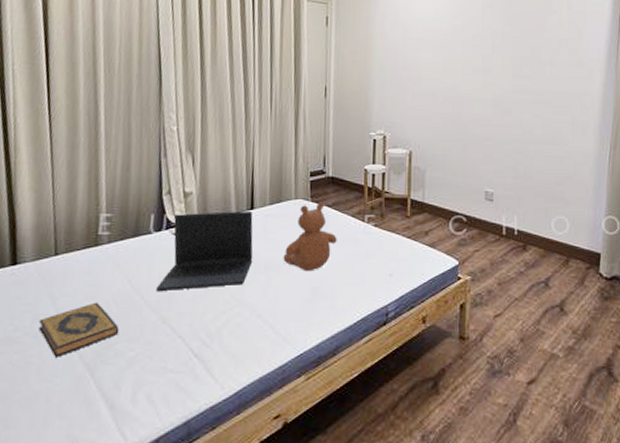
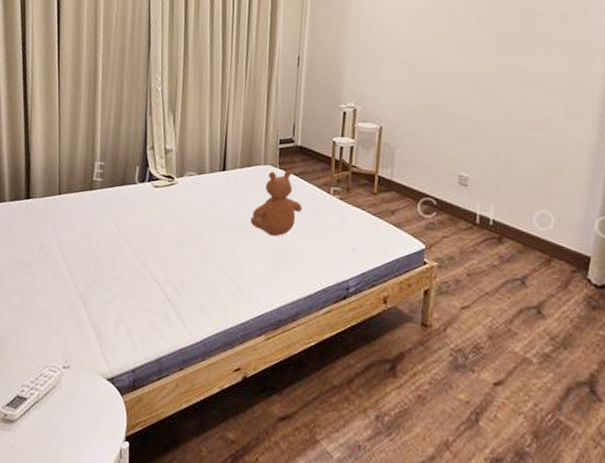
hardback book: present [38,302,120,357] -> none [44,239,107,283]
laptop: present [156,212,253,291] -> none [138,168,225,241]

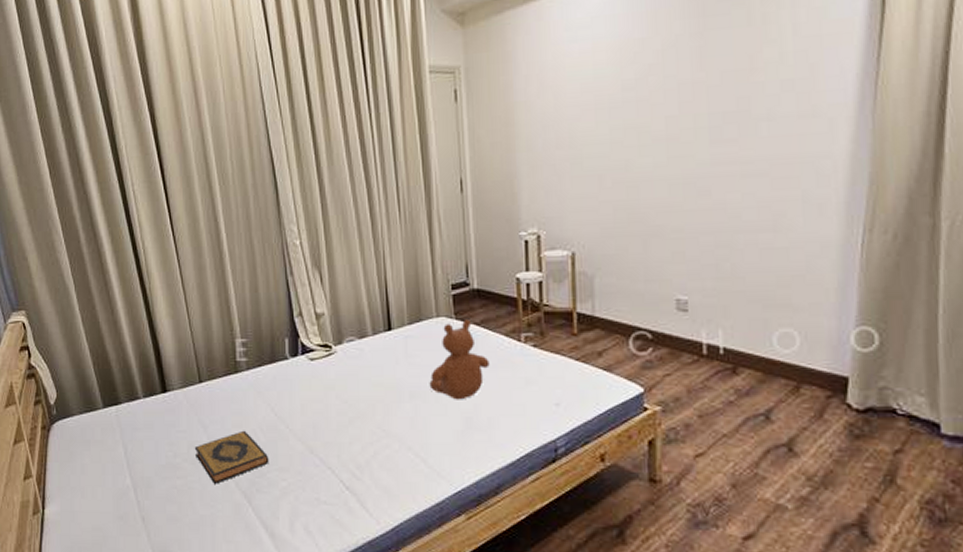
hardback book: none [44,239,107,283] -> present [194,430,269,484]

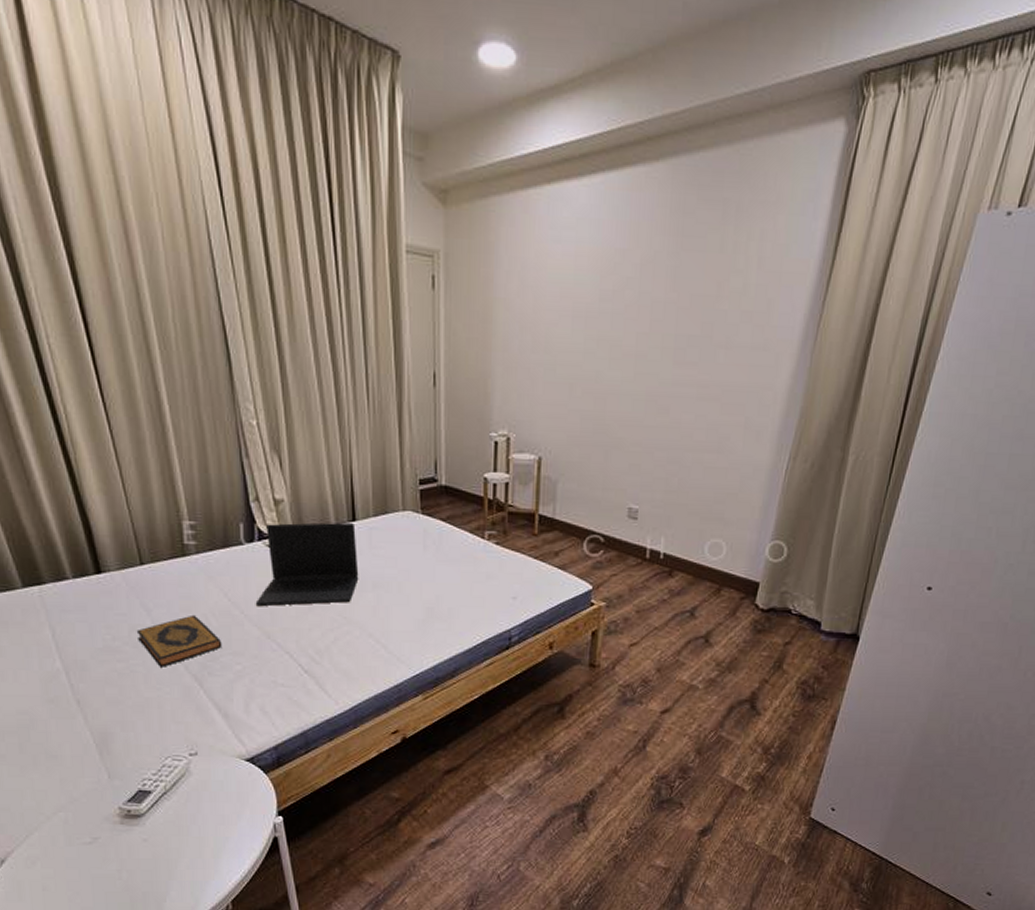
laptop: none [299,333,396,419] -> present [255,522,359,606]
teddy bear: present [429,320,490,400] -> none [393,515,453,591]

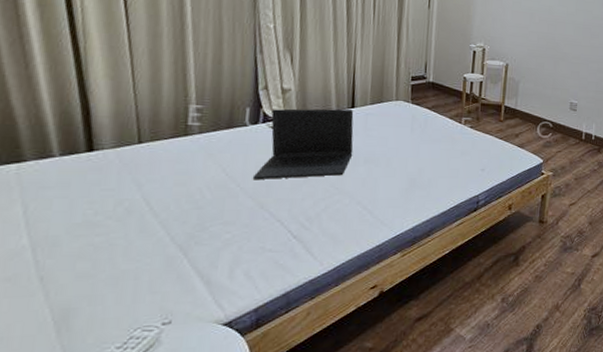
hardback book: present [136,614,223,667] -> none [122,188,214,239]

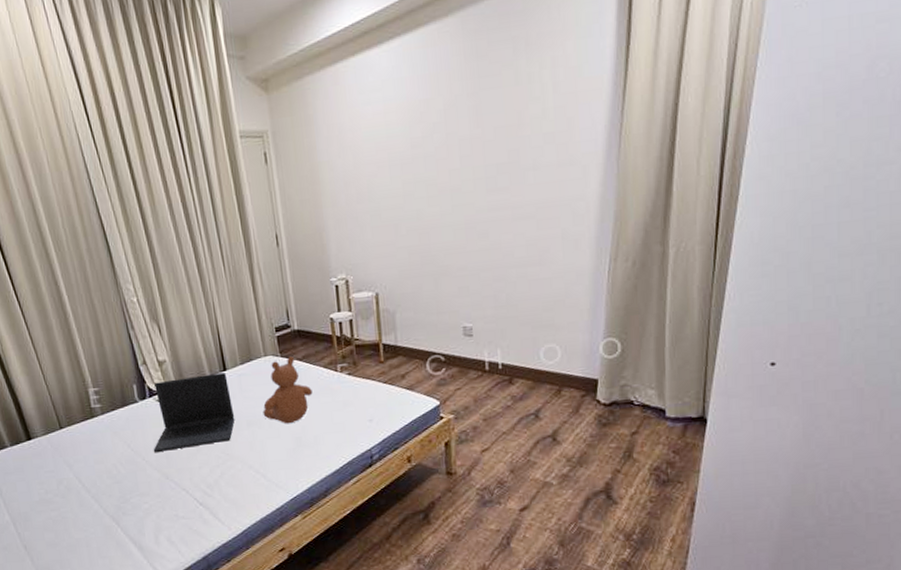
teddy bear: none [383,104,435,165] -> present [262,356,313,424]

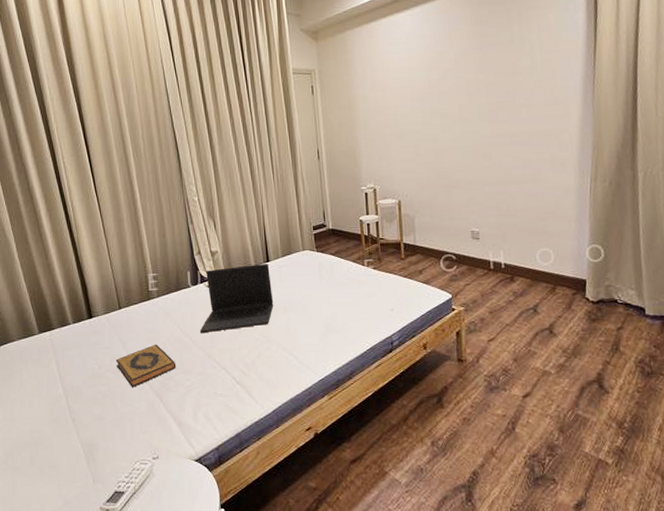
hardback book: none [63,465,131,512] -> present [115,344,176,387]
teddy bear: present [262,356,313,424] -> none [298,252,342,311]

